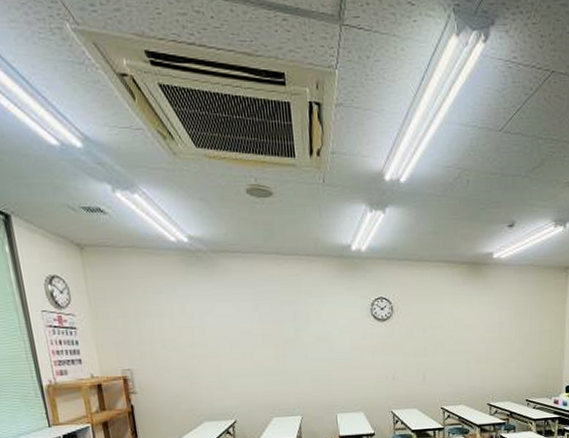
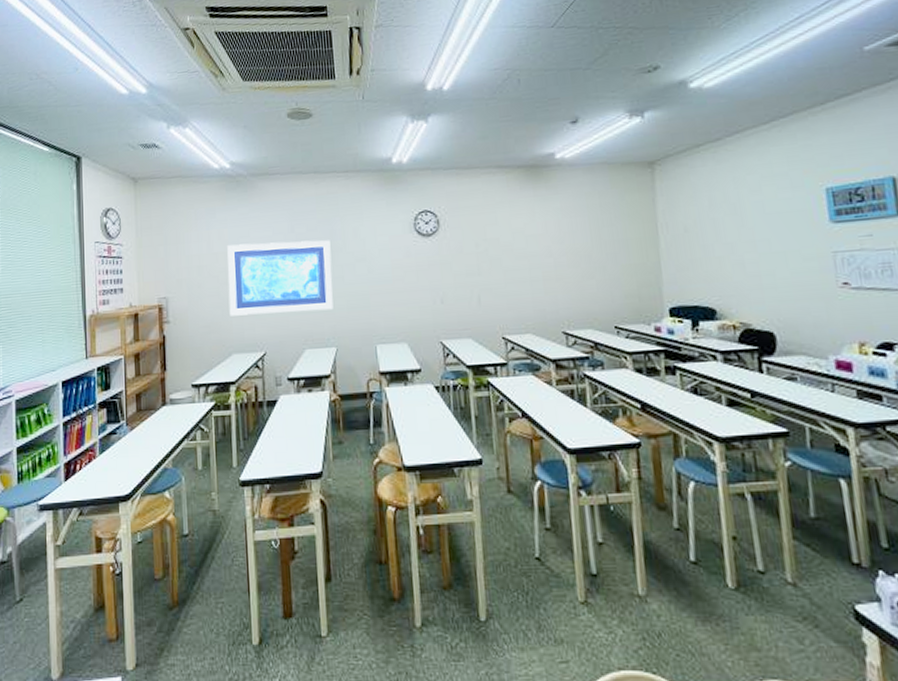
wall art: none [191,319,298,388] -> present [227,240,334,316]

